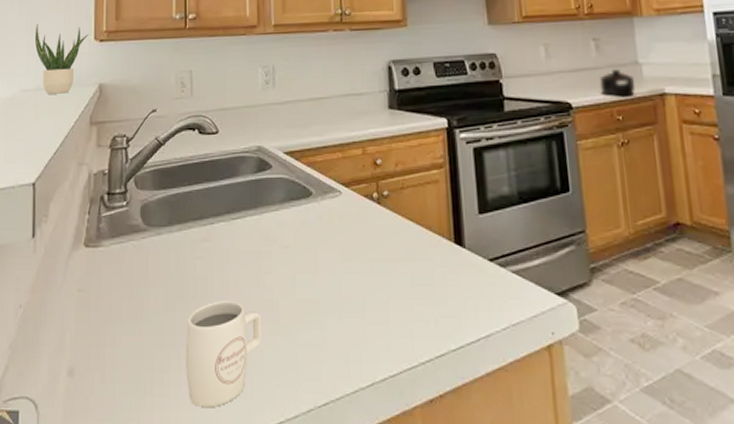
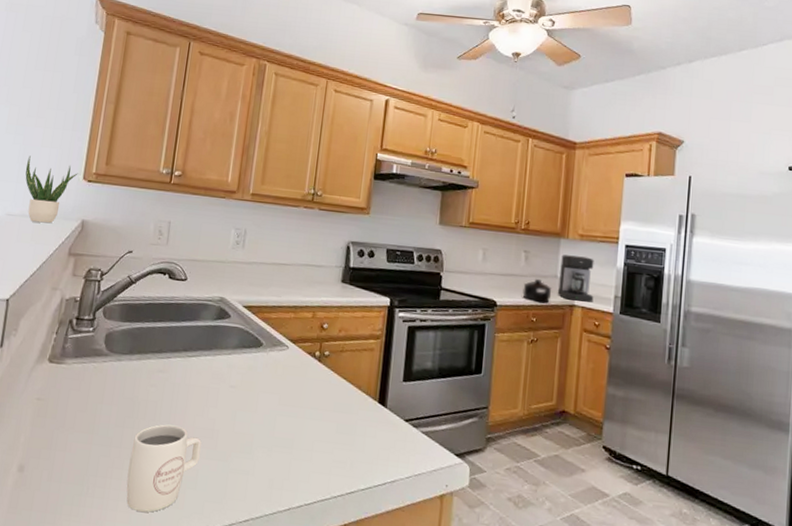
coffee maker: none [638,34,688,88] -> present [557,254,594,302]

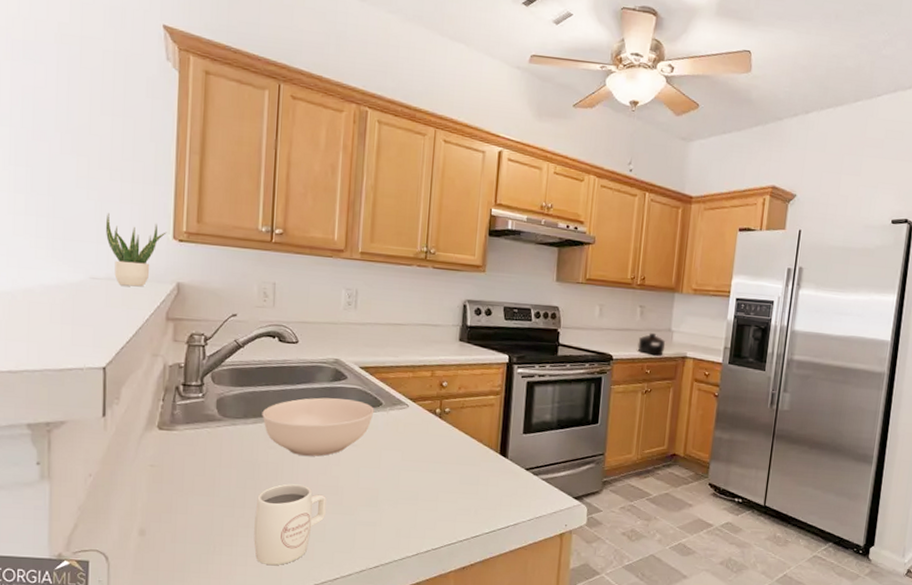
bowl: none [146,335,255,397] -> present [262,397,374,457]
coffee maker: present [557,254,594,302] -> none [670,309,706,354]

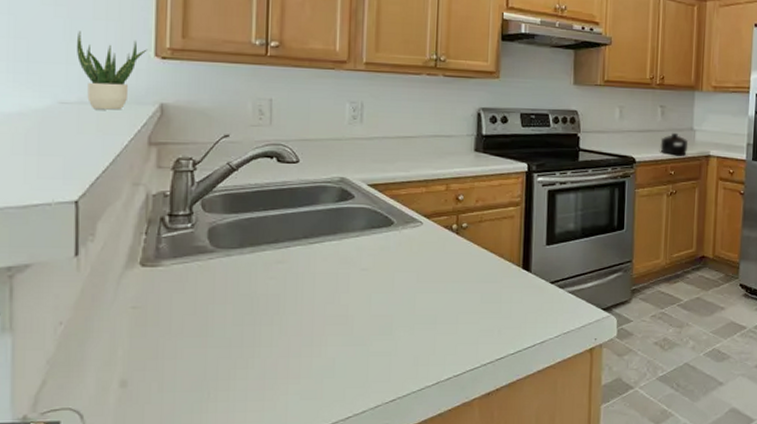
mug: present [254,484,326,566] -> none [254,316,335,409]
bowl: present [262,397,374,457] -> none [260,220,385,284]

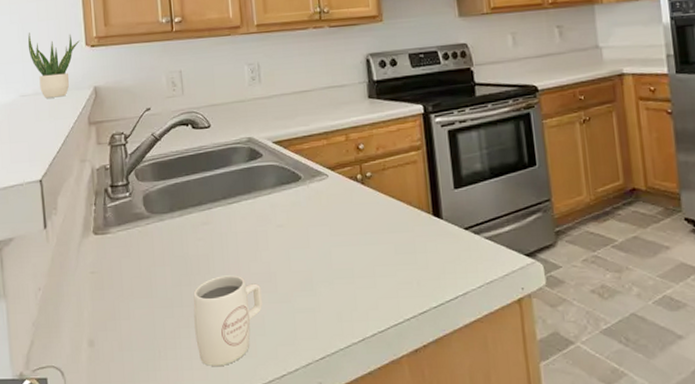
mug: none [254,316,335,409] -> present [193,275,262,367]
saucepan: present [660,132,689,156] -> none [563,53,596,80]

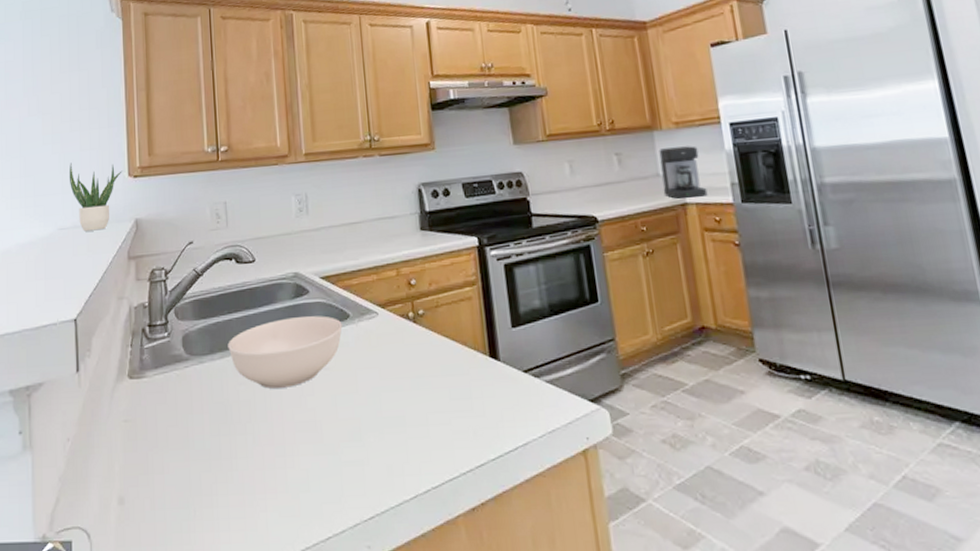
bowl: none [186,177,295,244] -> present [227,316,343,389]
mug: present [193,275,262,367] -> none [232,423,307,528]
coffee maker: none [599,19,644,69] -> present [659,146,708,199]

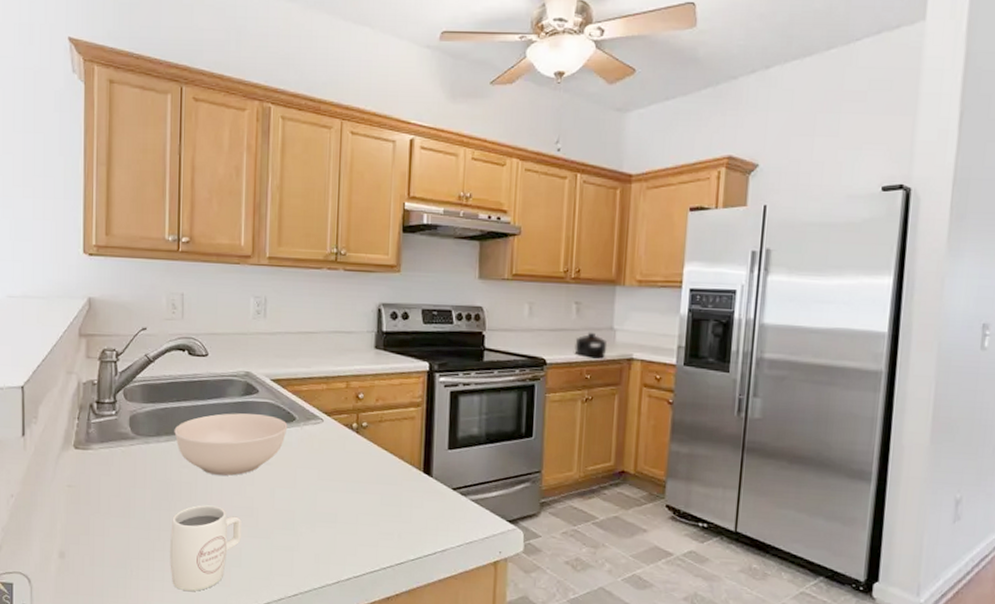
potted plant: present [69,163,122,232] -> none [20,230,77,304]
mug: none [232,423,307,528] -> present [170,505,241,592]
saucepan: none [623,181,658,210] -> present [574,332,608,359]
coffee maker: present [659,146,708,199] -> none [613,304,655,355]

